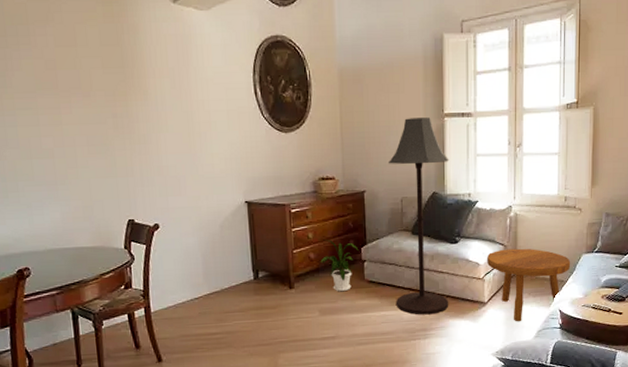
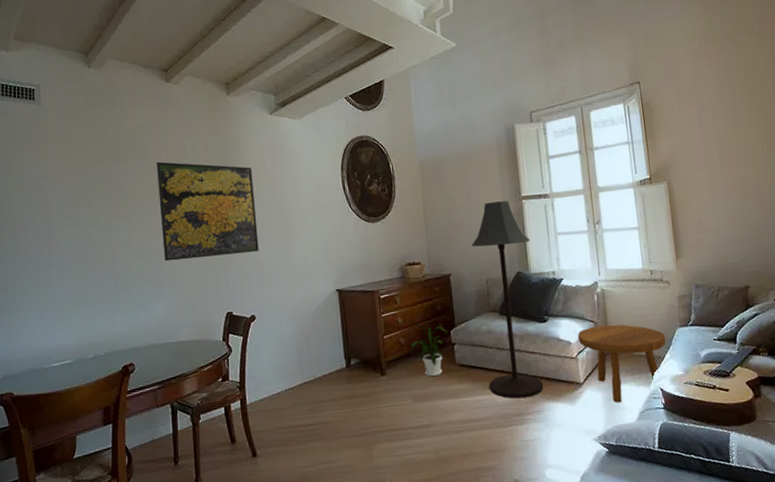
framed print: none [42,49,162,163] -> present [156,161,259,262]

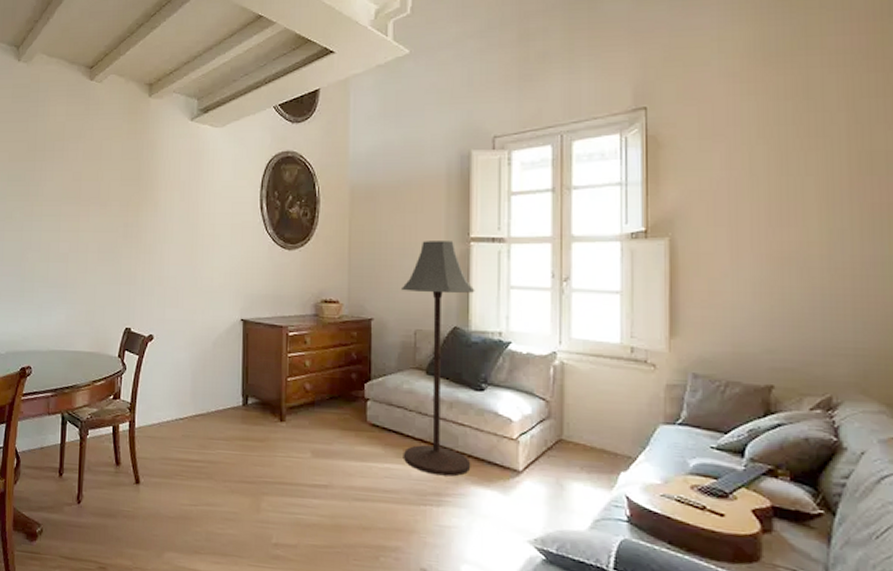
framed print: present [156,161,259,262] -> none [70,162,166,268]
house plant: present [410,324,448,377] -> none [316,369,362,433]
footstool: present [578,324,666,403] -> none [523,405,642,504]

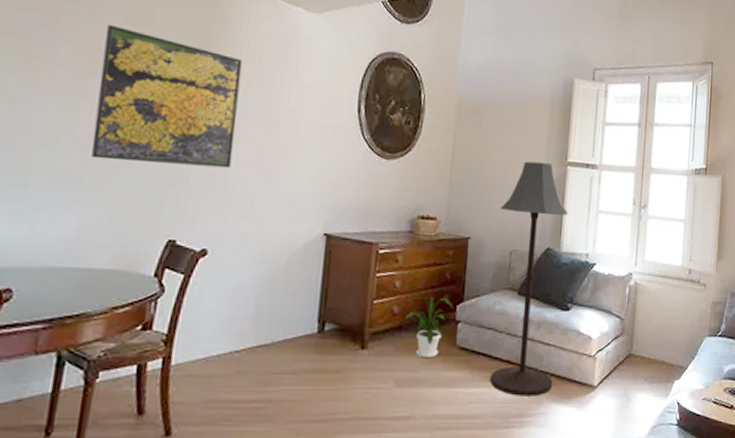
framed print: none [70,162,166,268] -> present [91,24,243,169]
house plant: none [316,369,362,433] -> present [405,291,454,359]

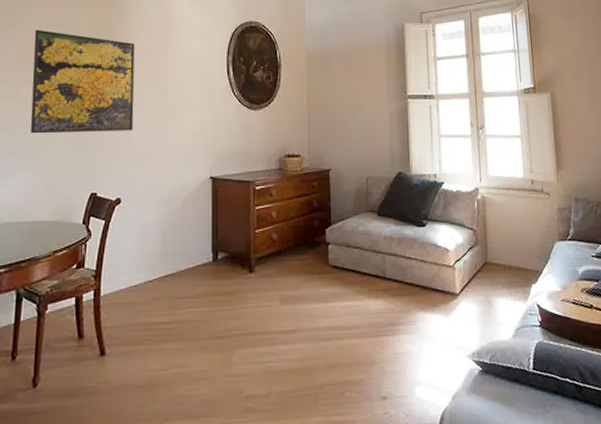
house plant: present [405,291,454,359] -> none [283,219,323,278]
floor lamp: present [491,161,569,396] -> none [354,99,419,307]

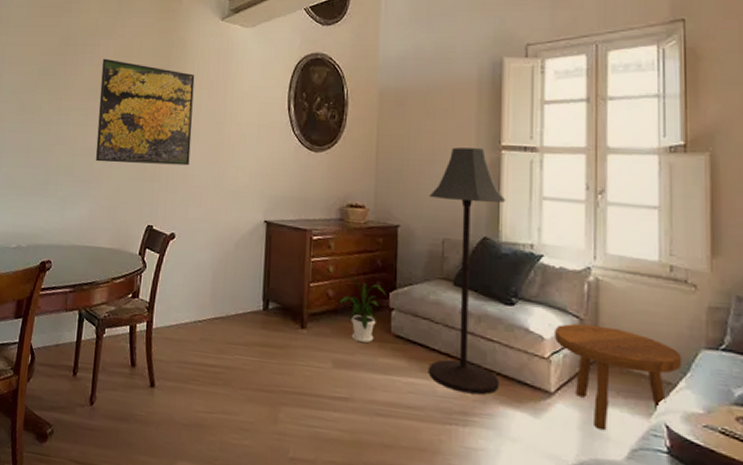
house plant: none [283,219,323,278] -> present [339,276,386,344]
floor lamp: none [354,99,419,307] -> present [429,147,506,395]
footstool: none [456,233,545,318] -> present [555,323,683,431]

